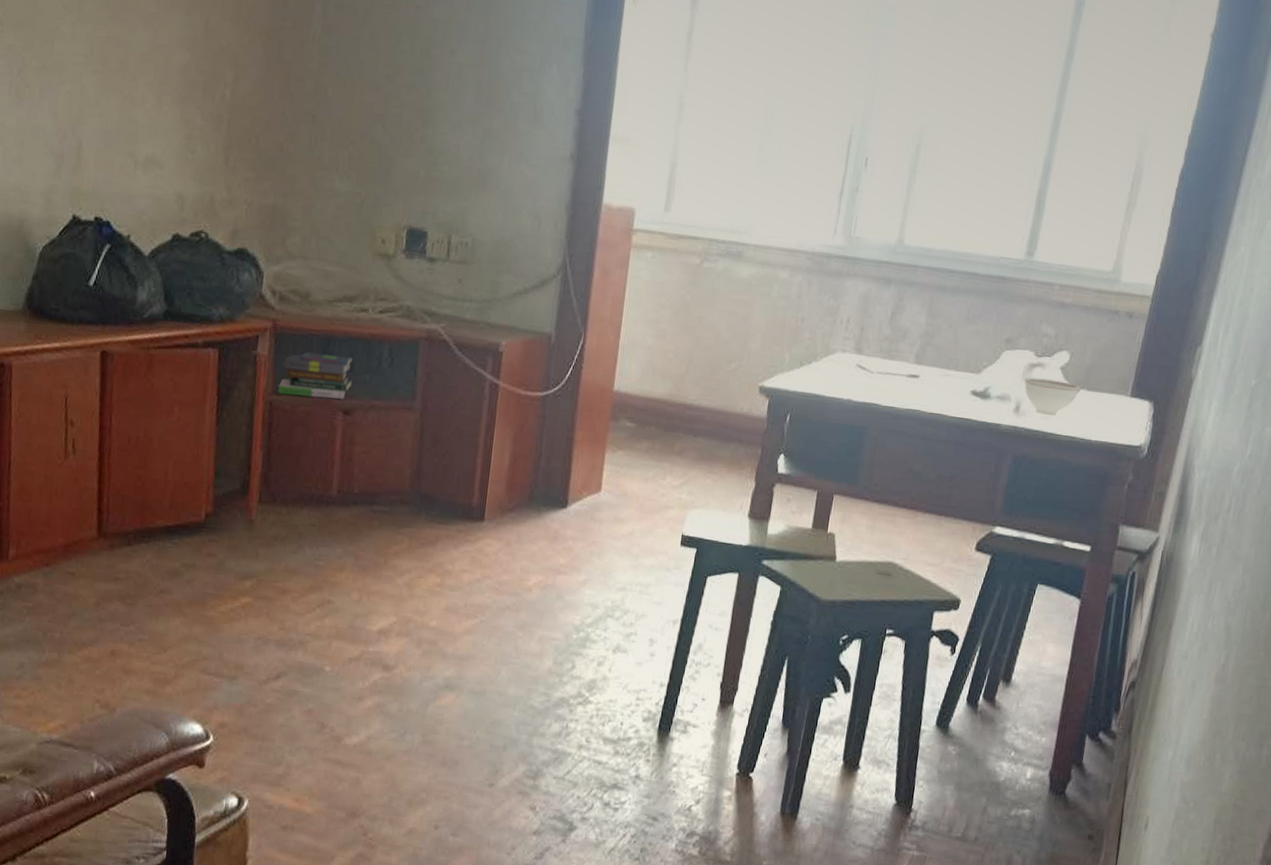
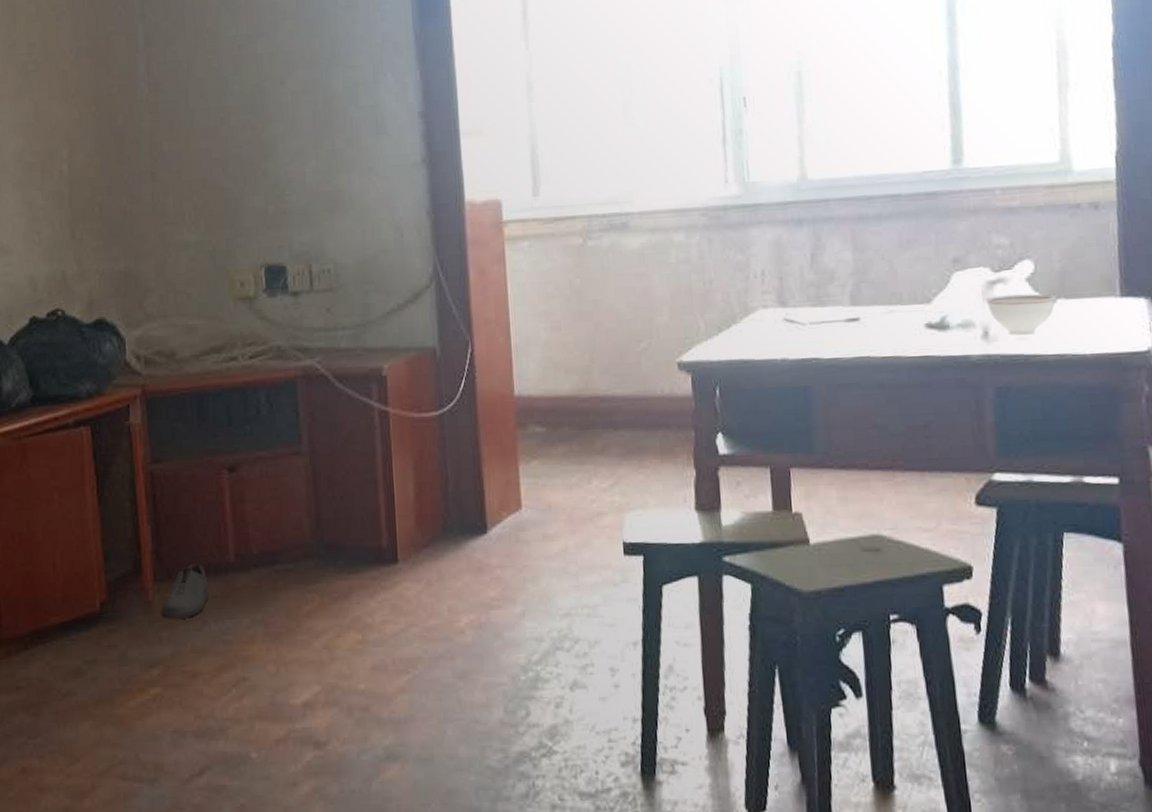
shoe: none [261,492,309,541] -> present [160,564,210,619]
books: present [278,352,353,399] -> none [157,410,233,462]

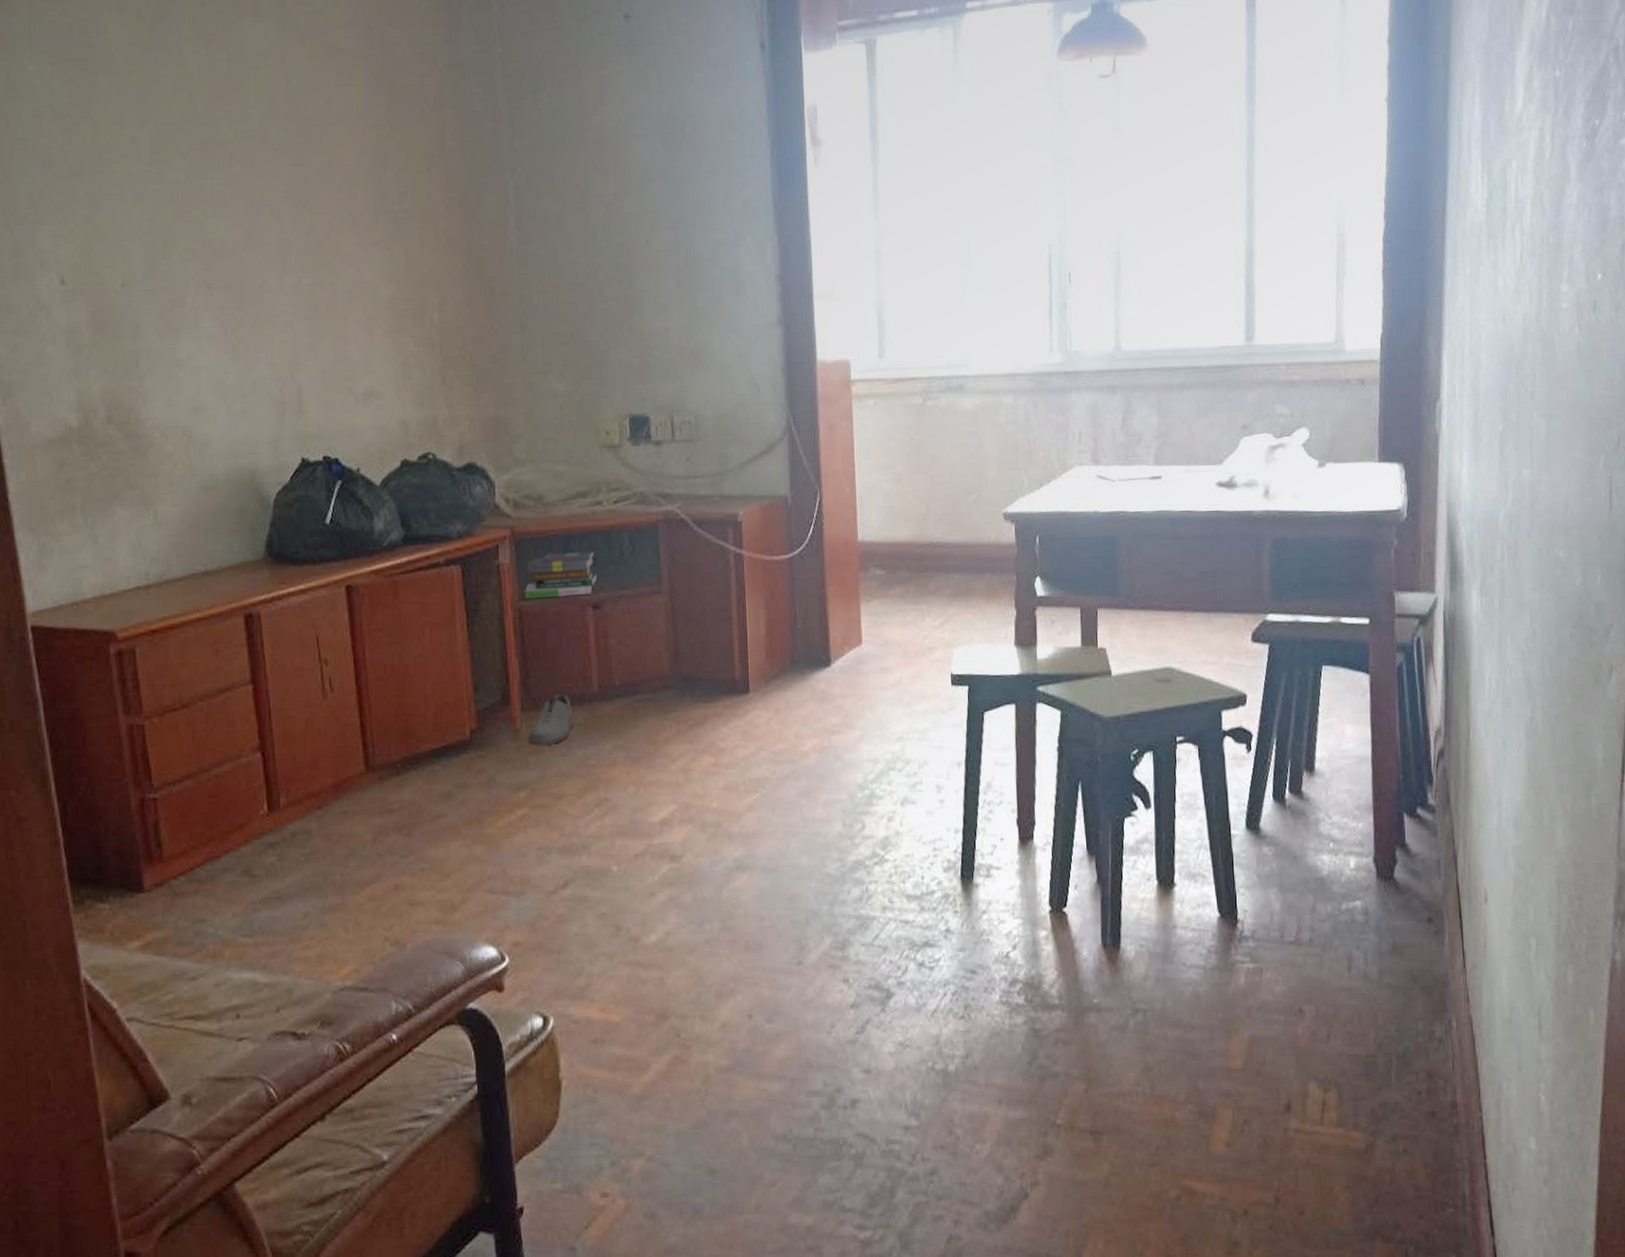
books: none [157,410,233,462] -> present [525,551,598,599]
bowl: present [985,293,1057,336] -> none [1268,458,1327,494]

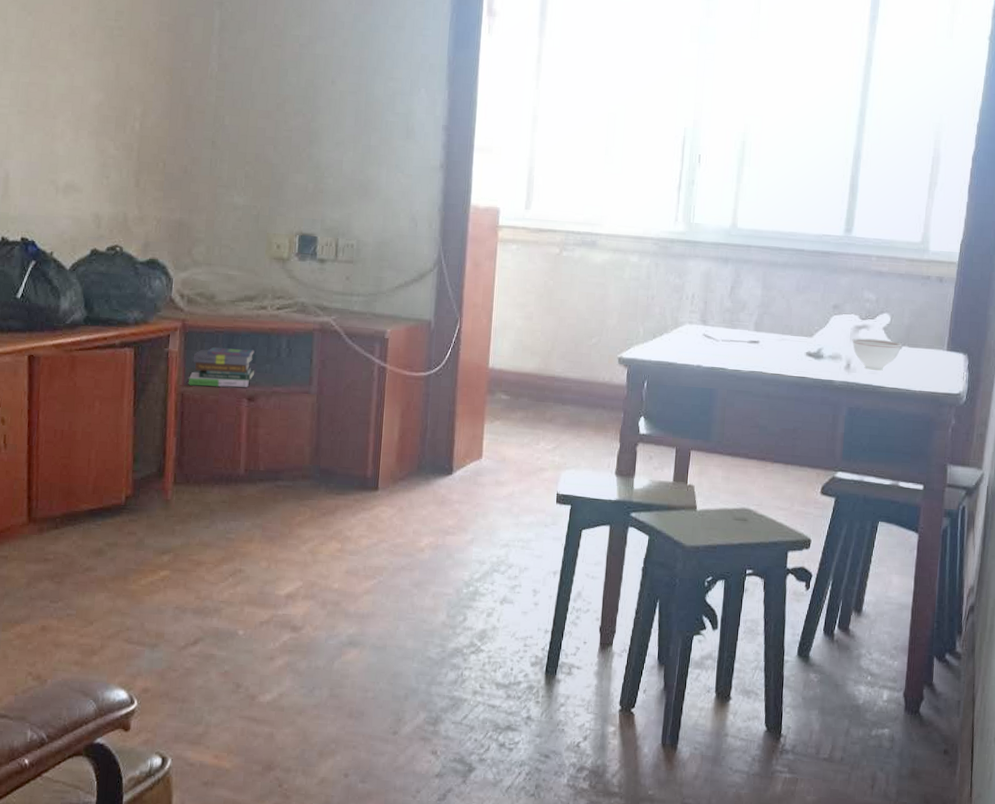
shoe: present [528,694,574,746] -> none [176,473,220,517]
bowl: none [1268,458,1327,494] -> present [852,338,903,371]

